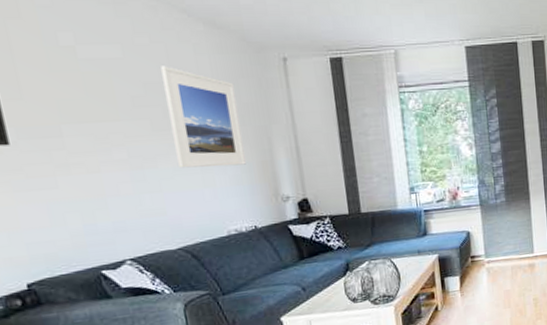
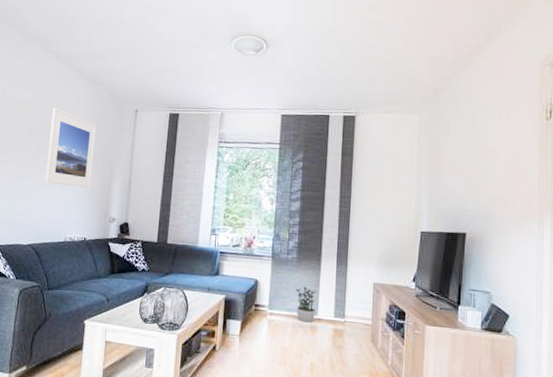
potted plant: none [509,228,532,263] -> present [296,286,316,323]

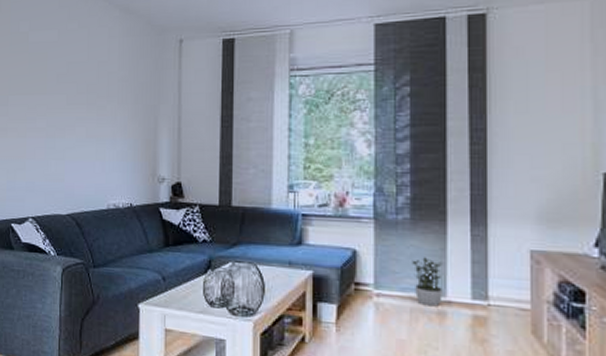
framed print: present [44,107,96,188] -> none [79,47,134,142]

